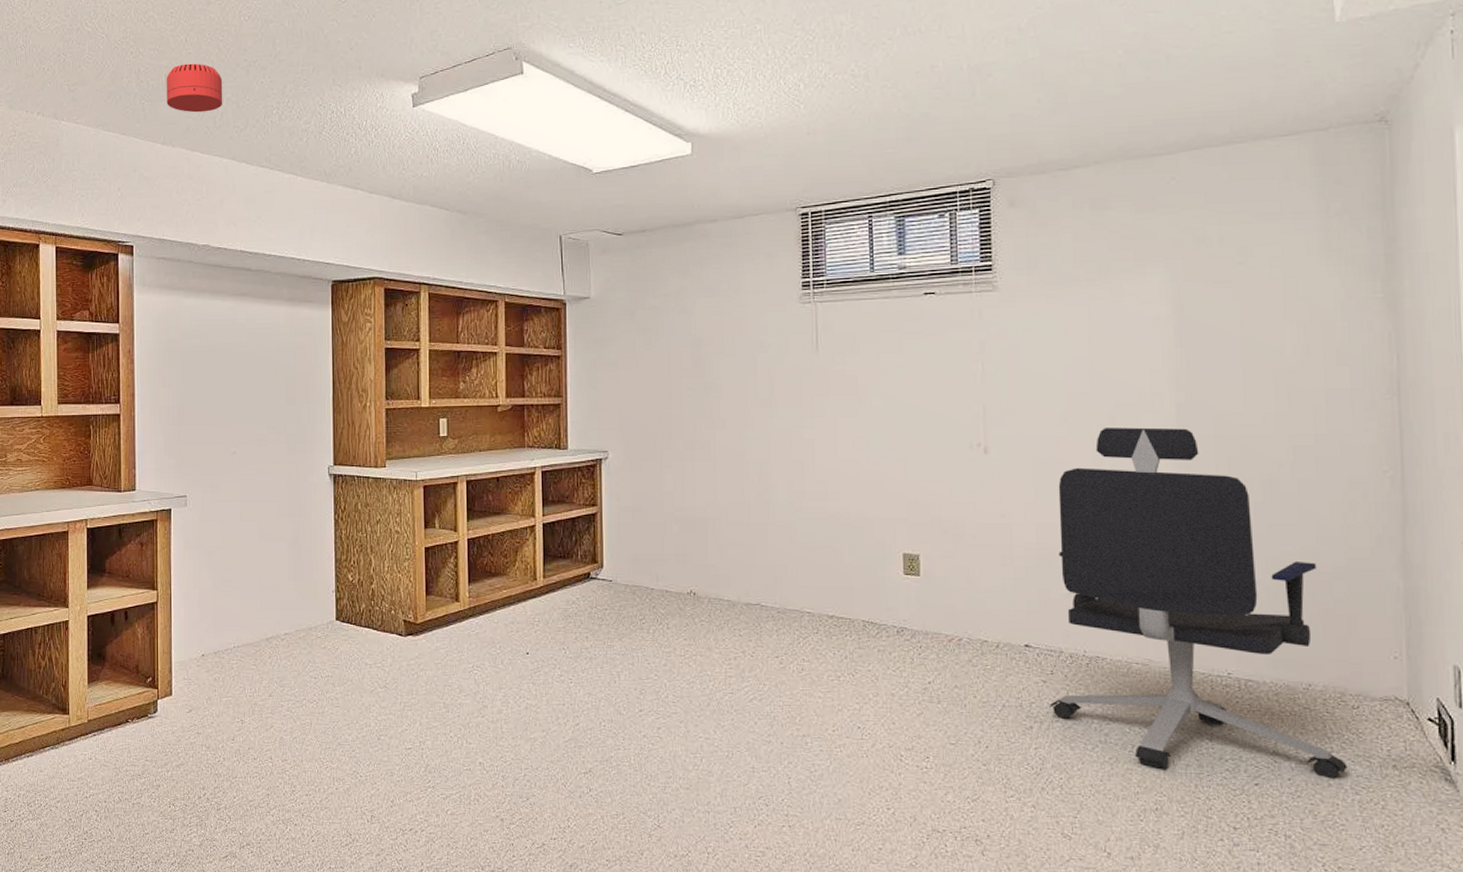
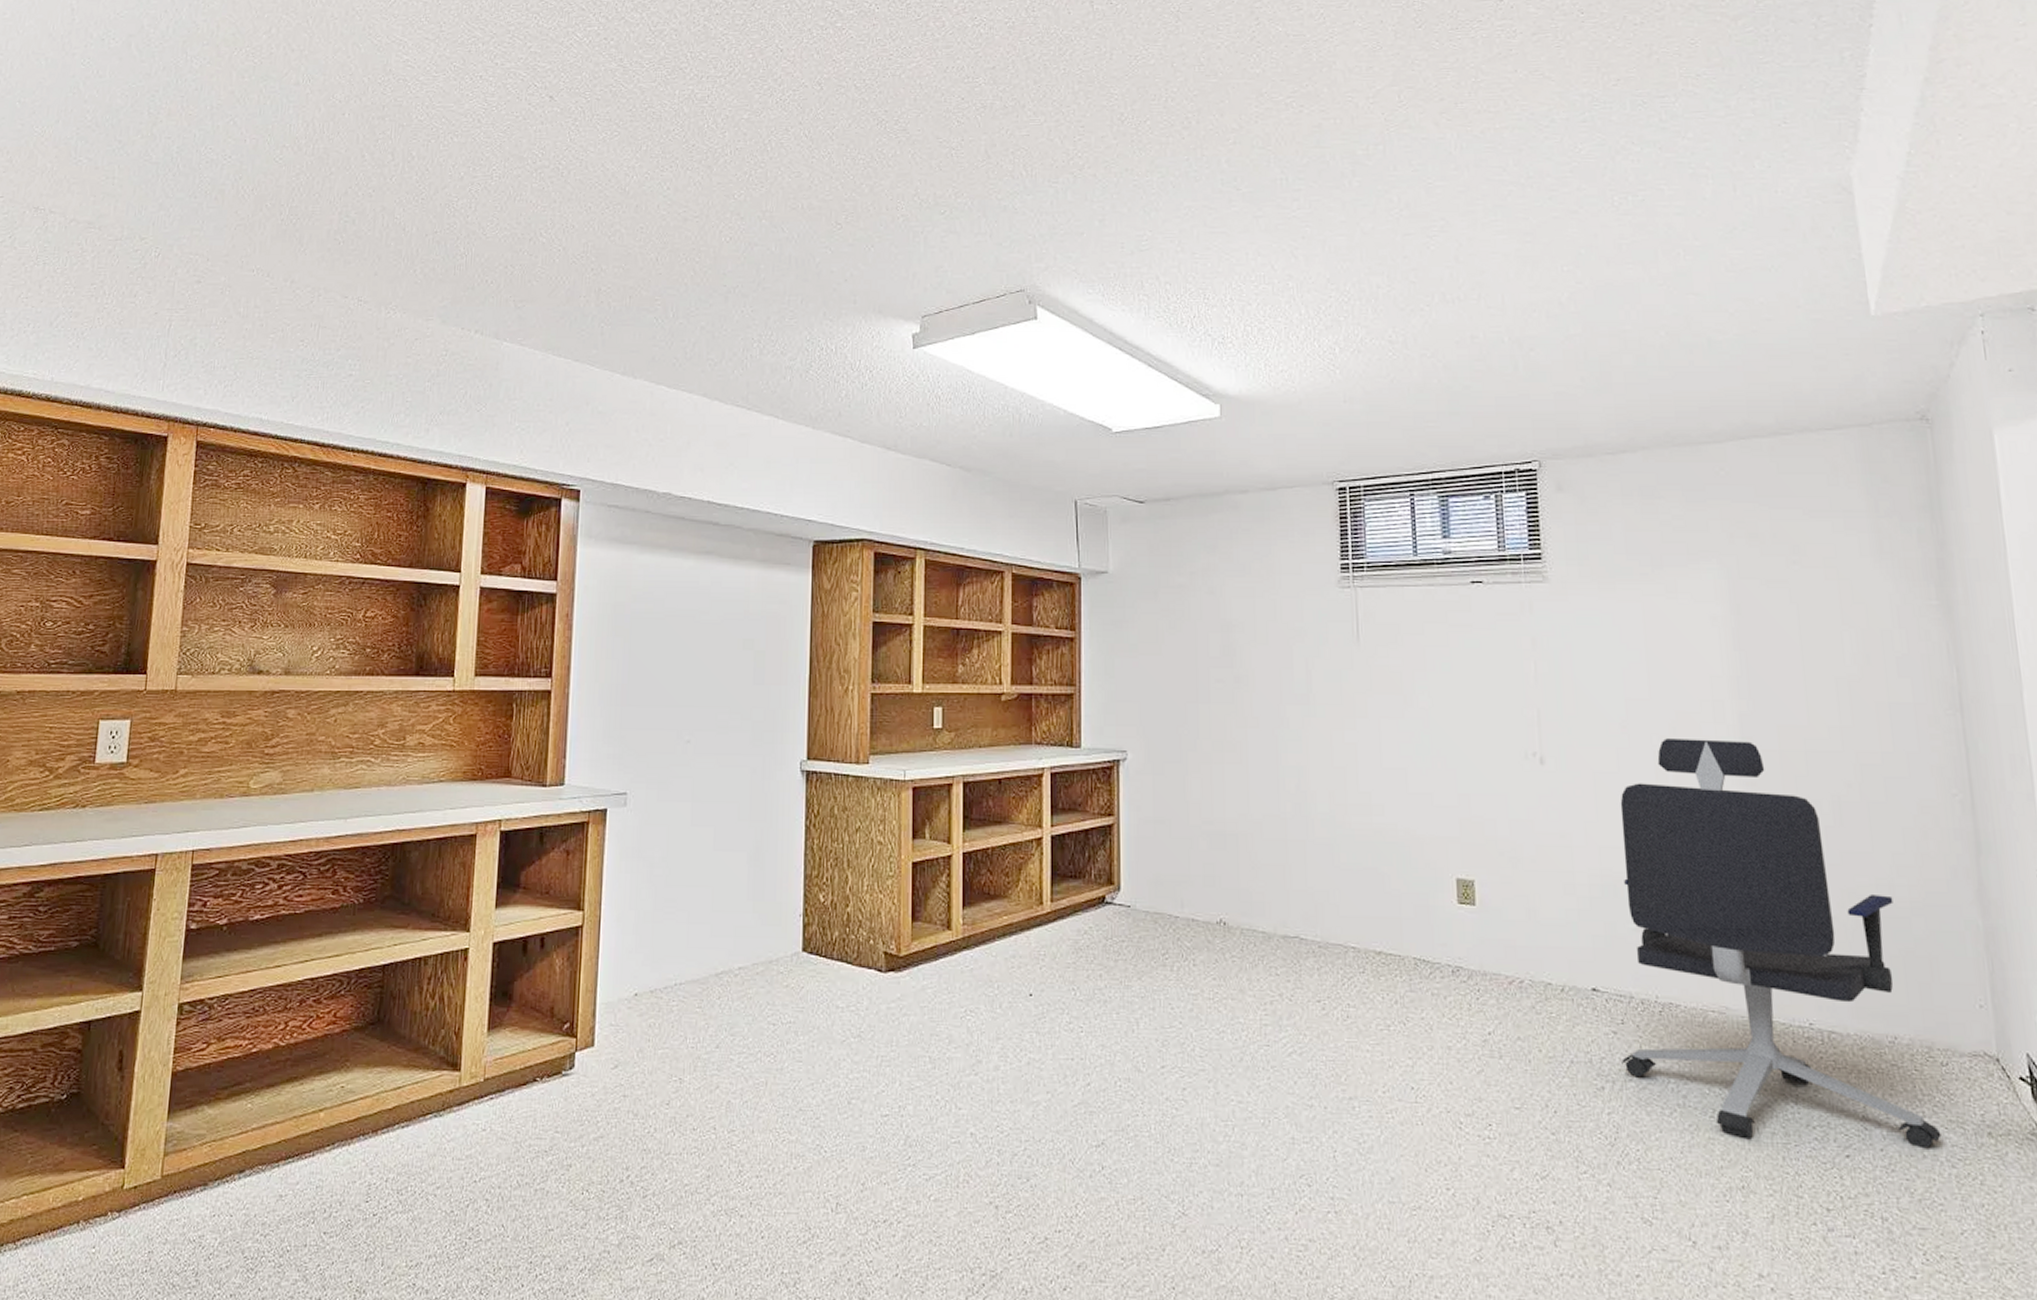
smoke detector: present [166,63,223,113] -> none [629,285,697,341]

